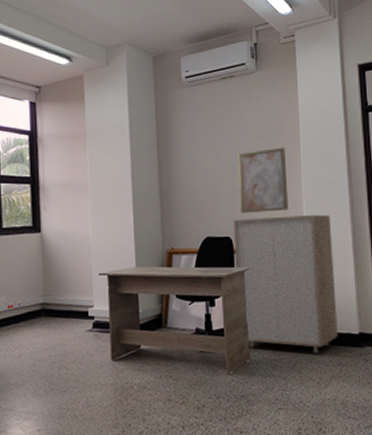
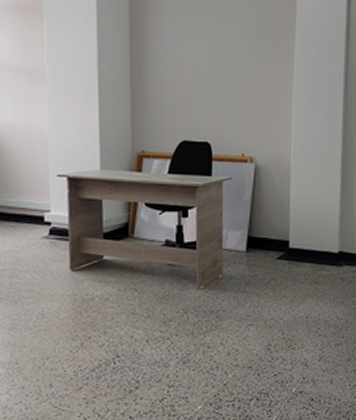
storage cabinet: present [233,214,338,353] -> none [213,122,321,270]
wall art: present [238,147,289,214] -> none [222,43,278,117]

